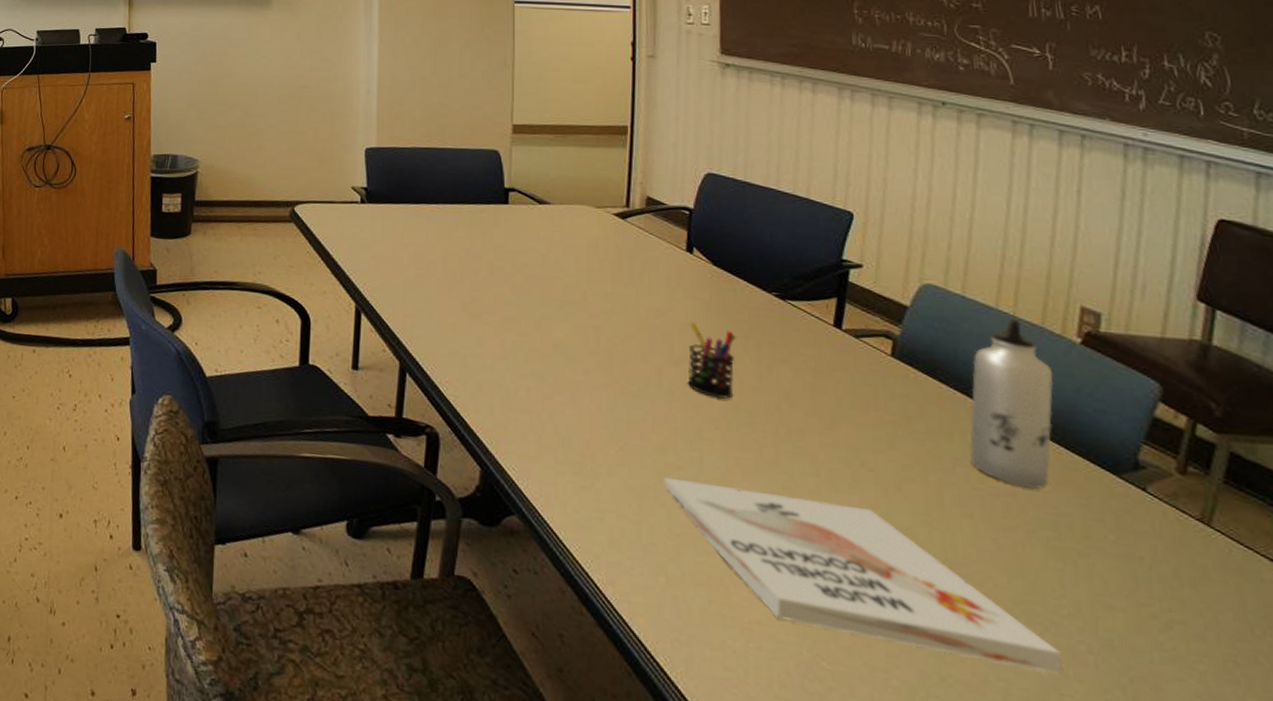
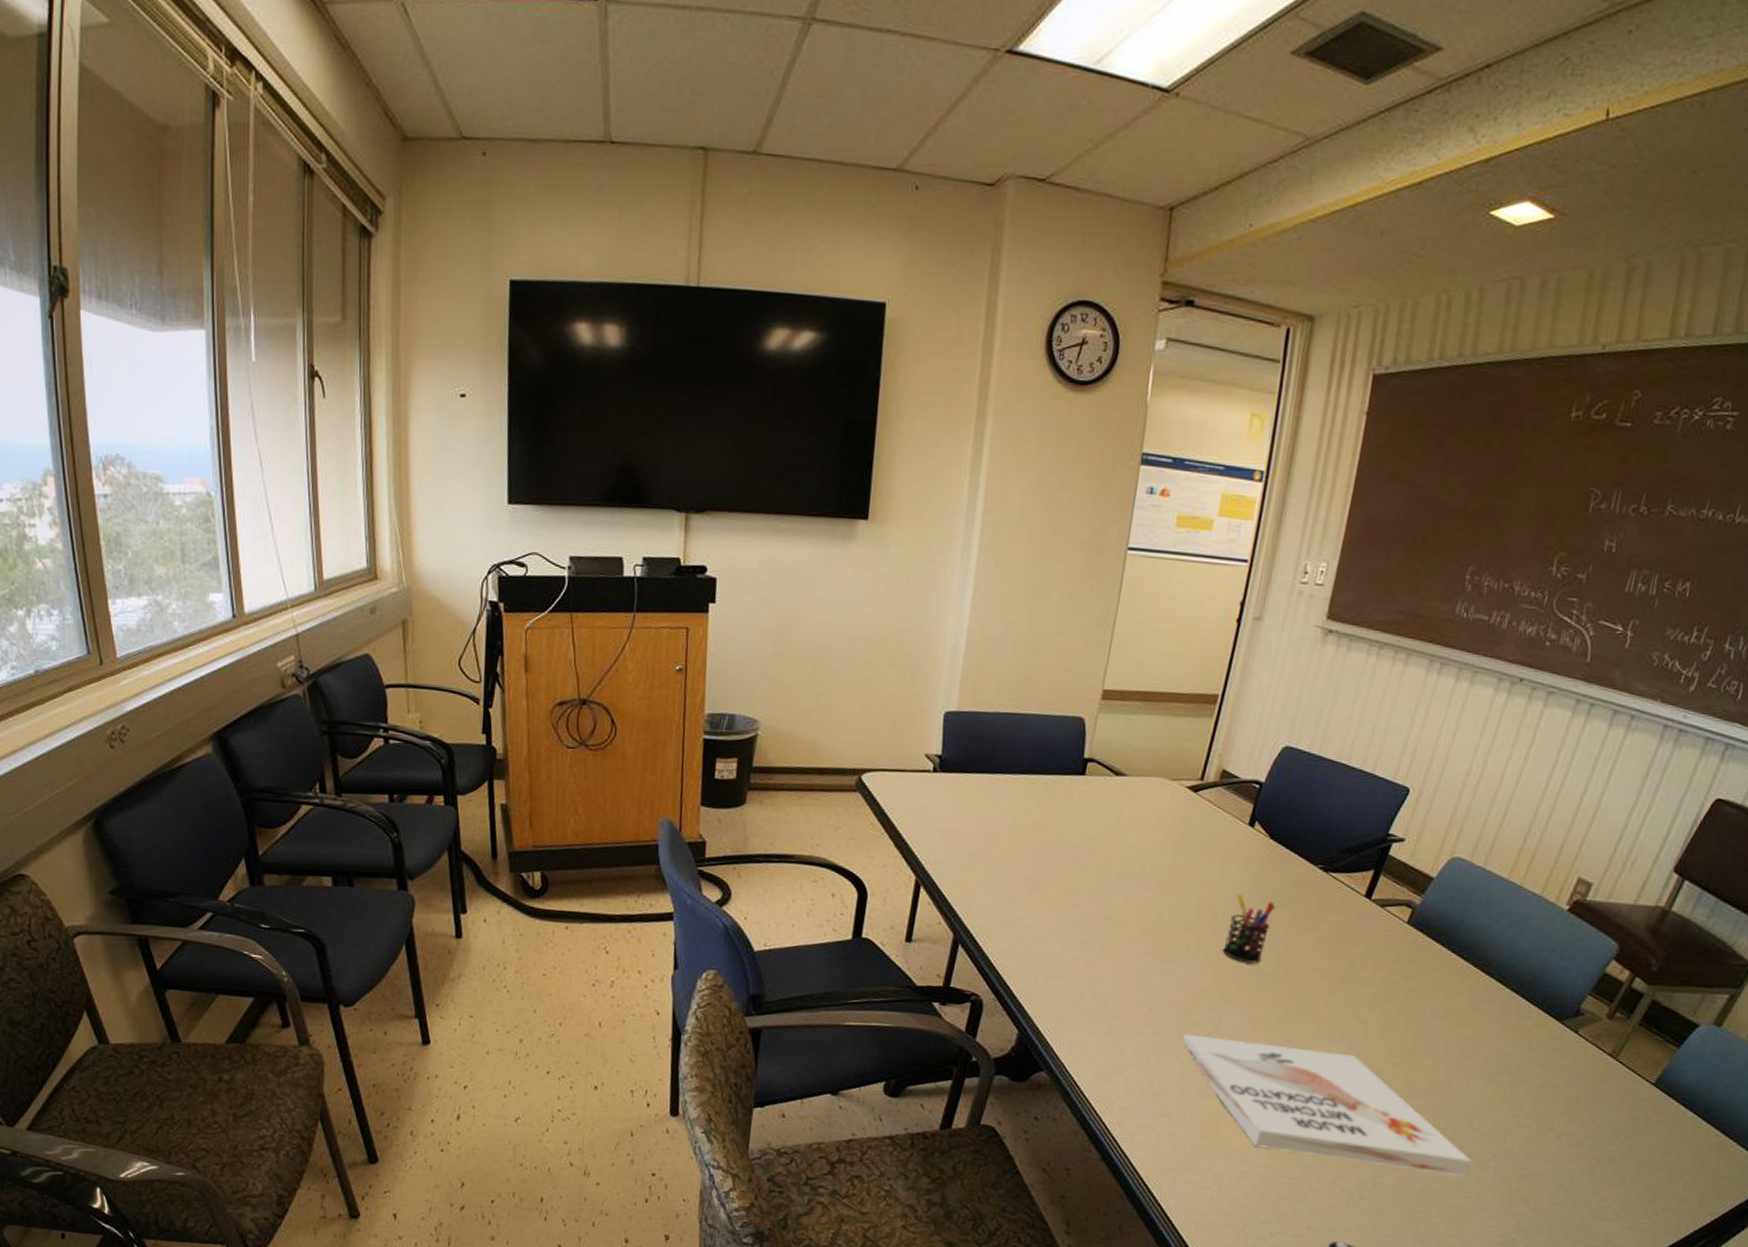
water bottle: present [970,317,1054,490] -> none [1447,887,1537,1035]

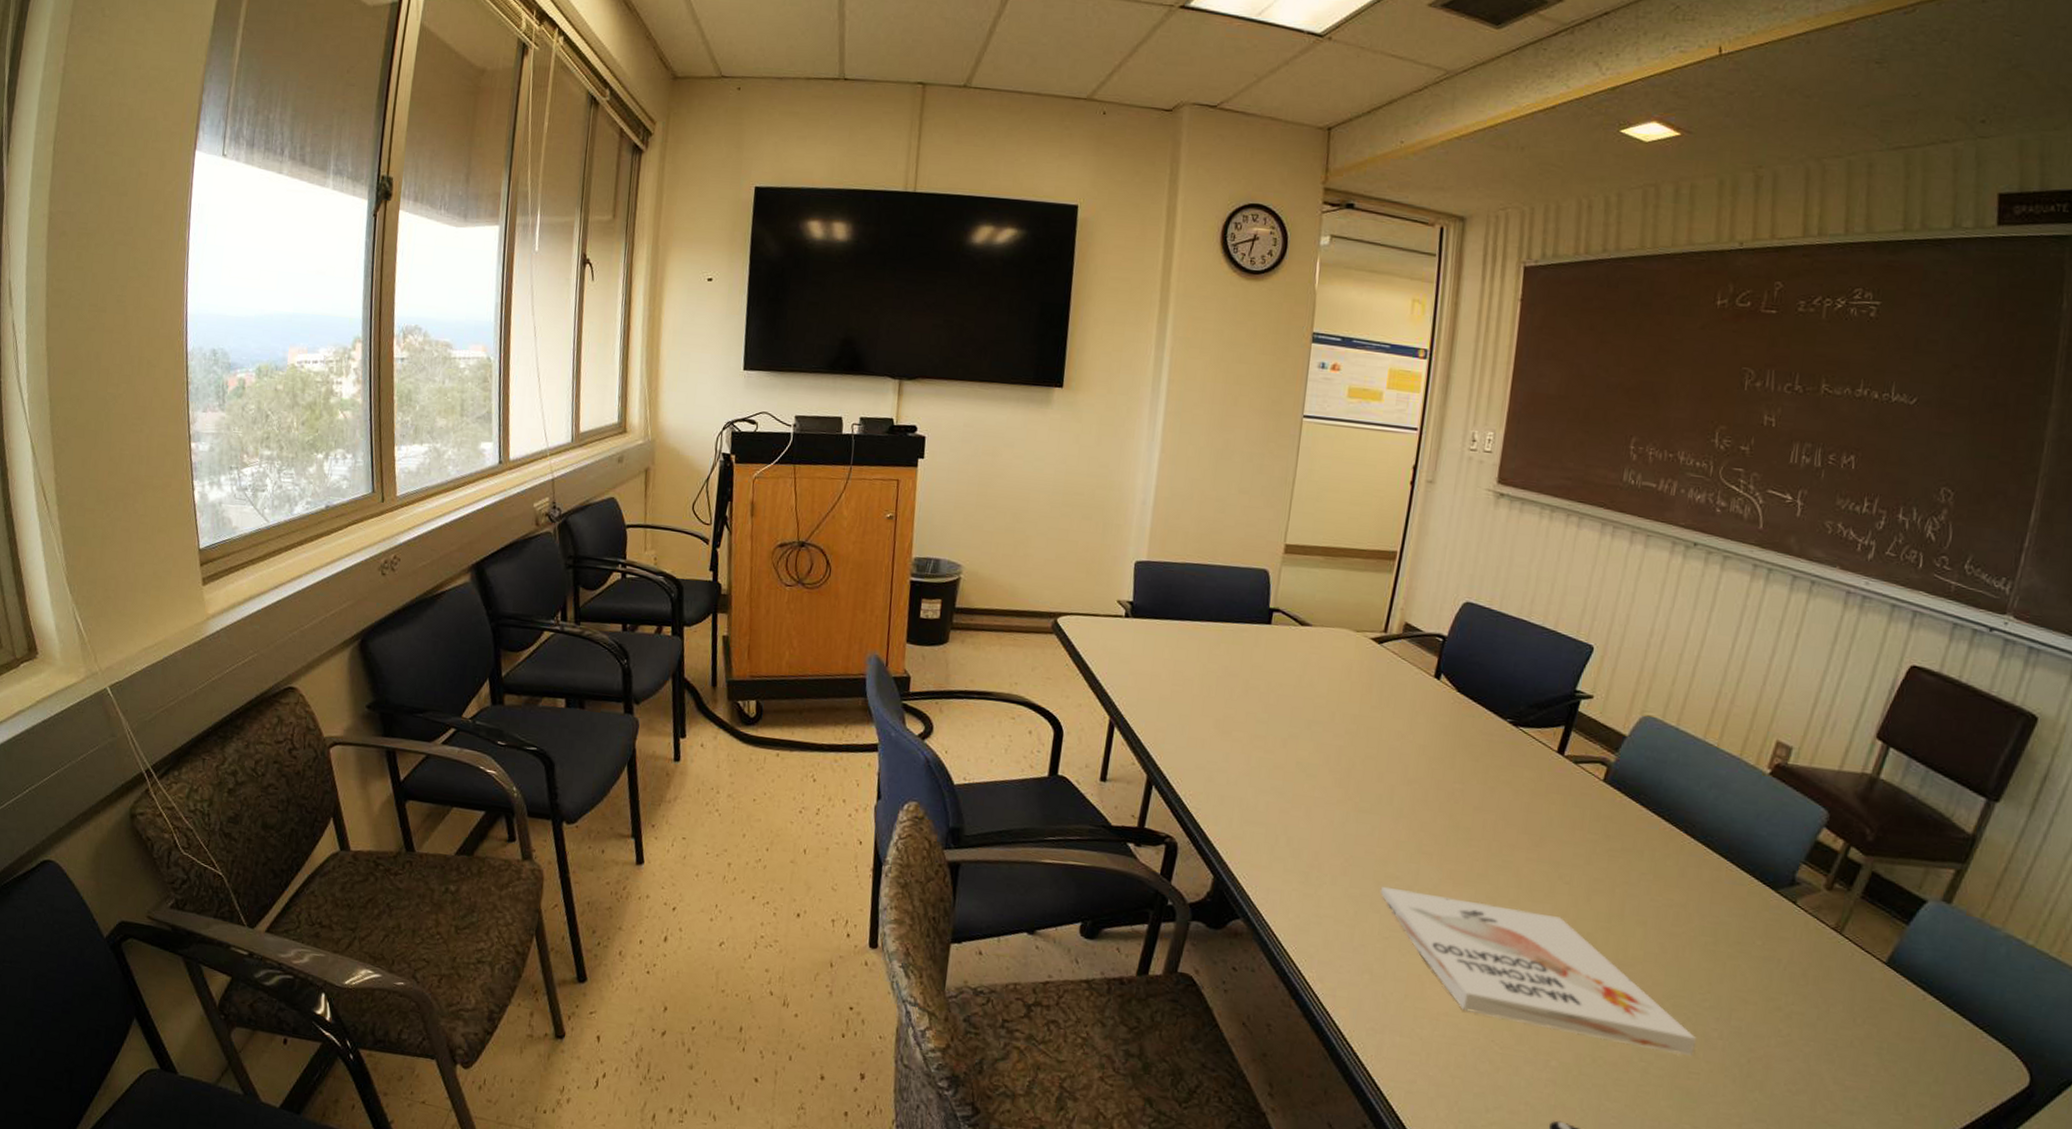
pen holder: present [1222,894,1276,964] -> none [1416,745,1468,817]

